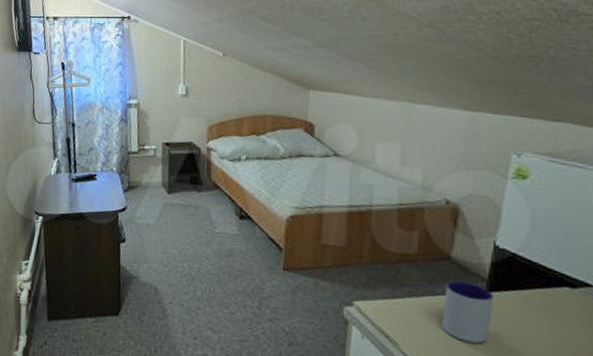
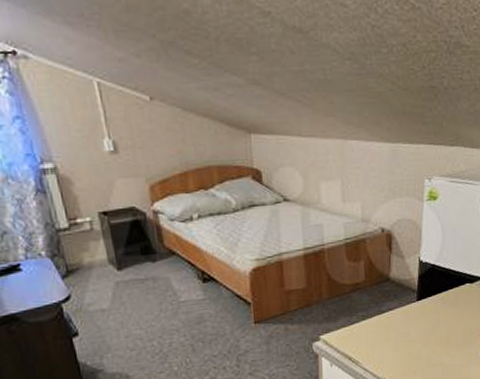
mug: present [442,281,495,344] -> none [388,296,423,346]

